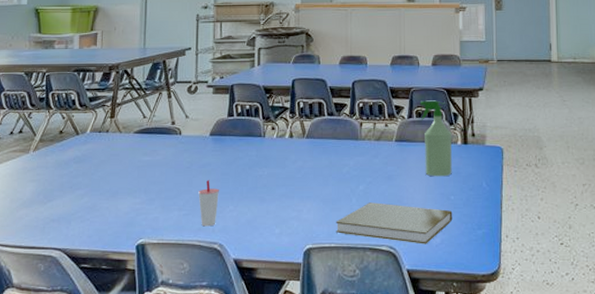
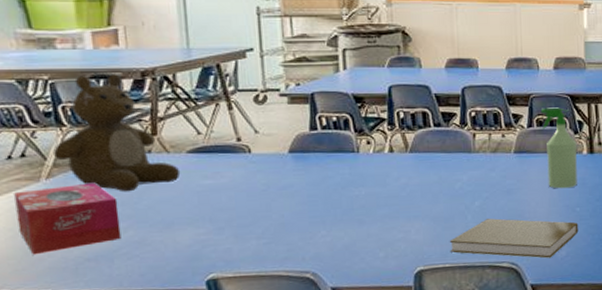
tissue box: none [9,155,80,214] -> present [14,182,122,255]
teddy bear: none [41,68,128,165] -> present [53,74,181,192]
cup: present [198,180,219,227] -> none [280,203,307,255]

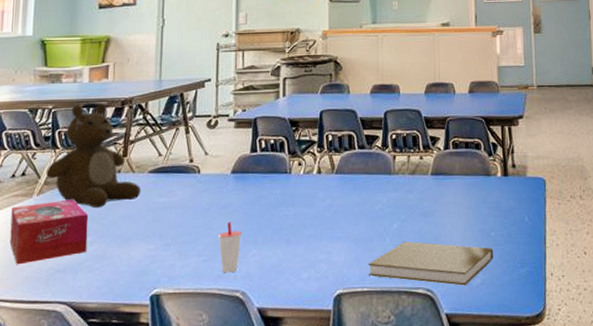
cup: none [280,203,307,255] -> present [218,222,241,273]
spray bottle: present [540,107,577,189] -> none [456,130,492,212]

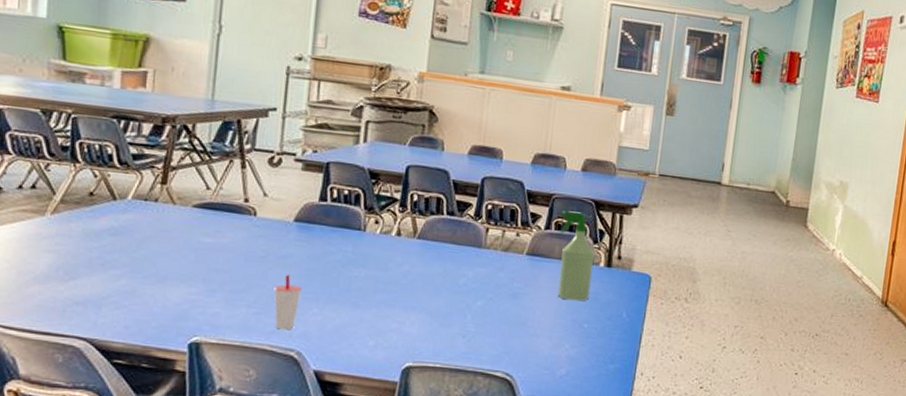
tissue box: present [10,199,88,265] -> none [15,222,116,291]
teddy bear: present [46,103,141,209] -> none [63,114,183,239]
book: present [368,241,494,286] -> none [442,321,584,375]
spray bottle: none [456,130,492,212] -> present [557,210,595,301]

